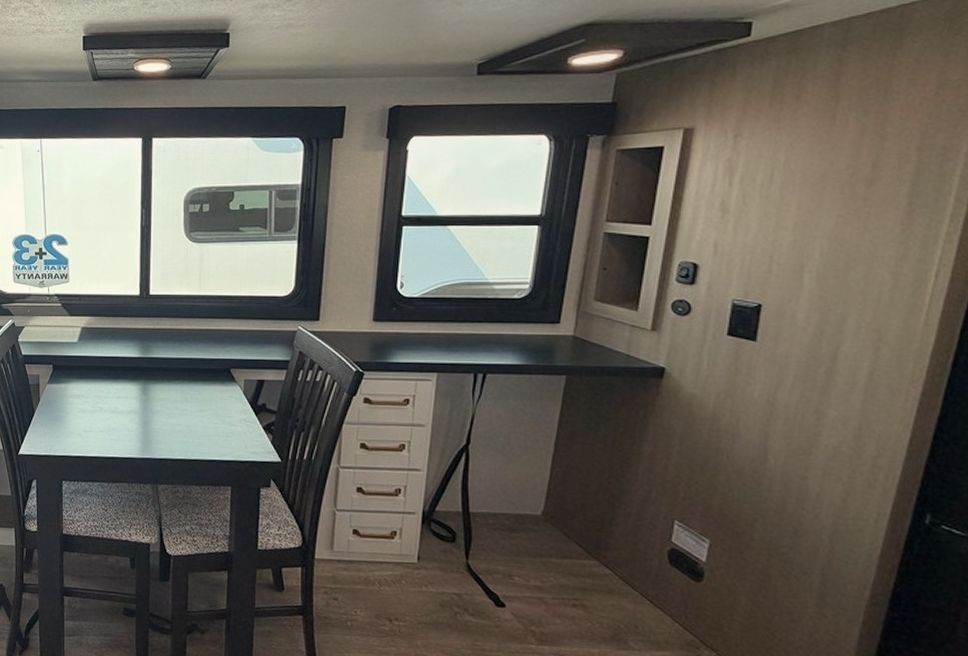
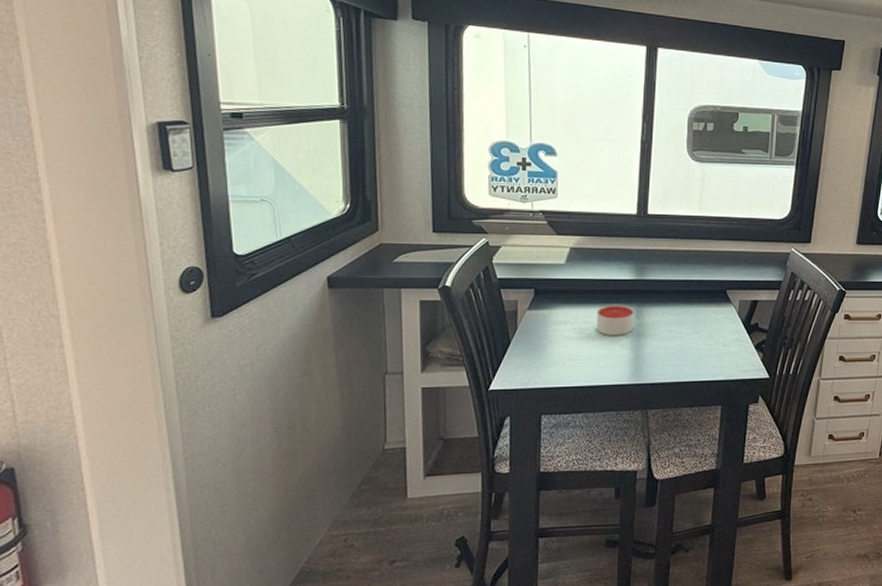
candle: none [107,381,141,410] -> present [596,305,634,335]

